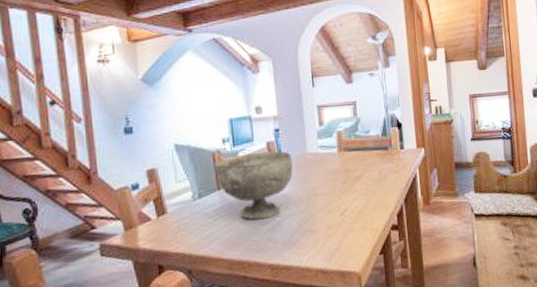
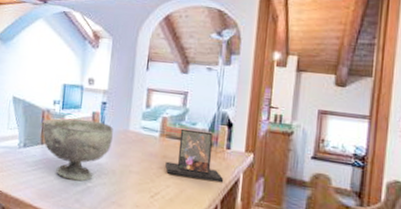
photo frame: none [348,136,404,187] -> present [165,128,224,183]

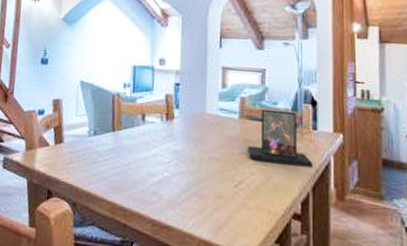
decorative bowl: present [42,118,113,182] -> none [113,102,189,171]

